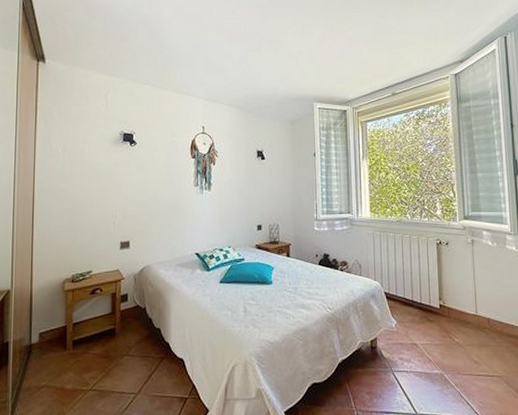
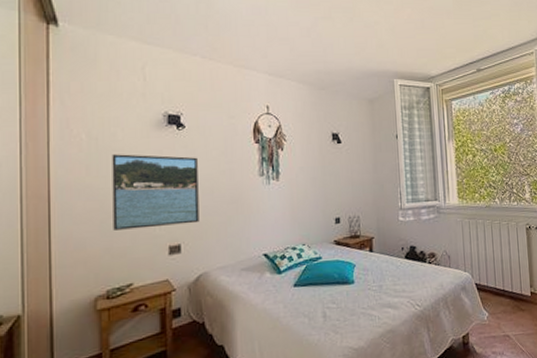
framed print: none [79,165,145,227] -> present [112,154,200,230]

